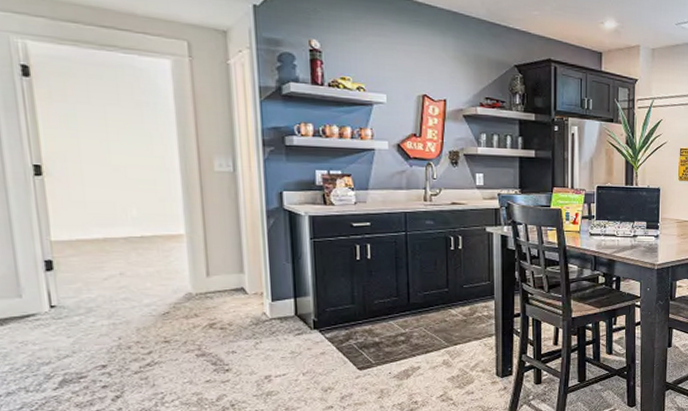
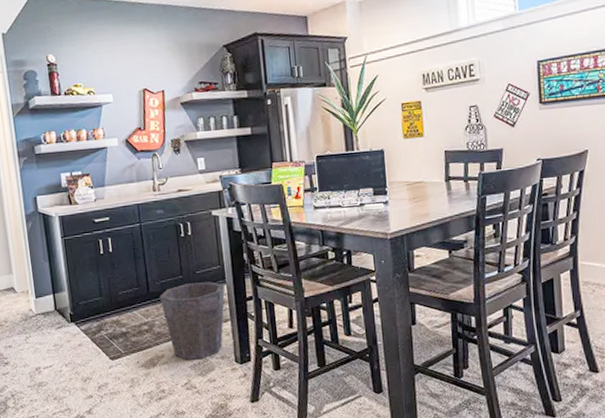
waste bin: none [421,297,493,373] -> present [160,282,225,360]

